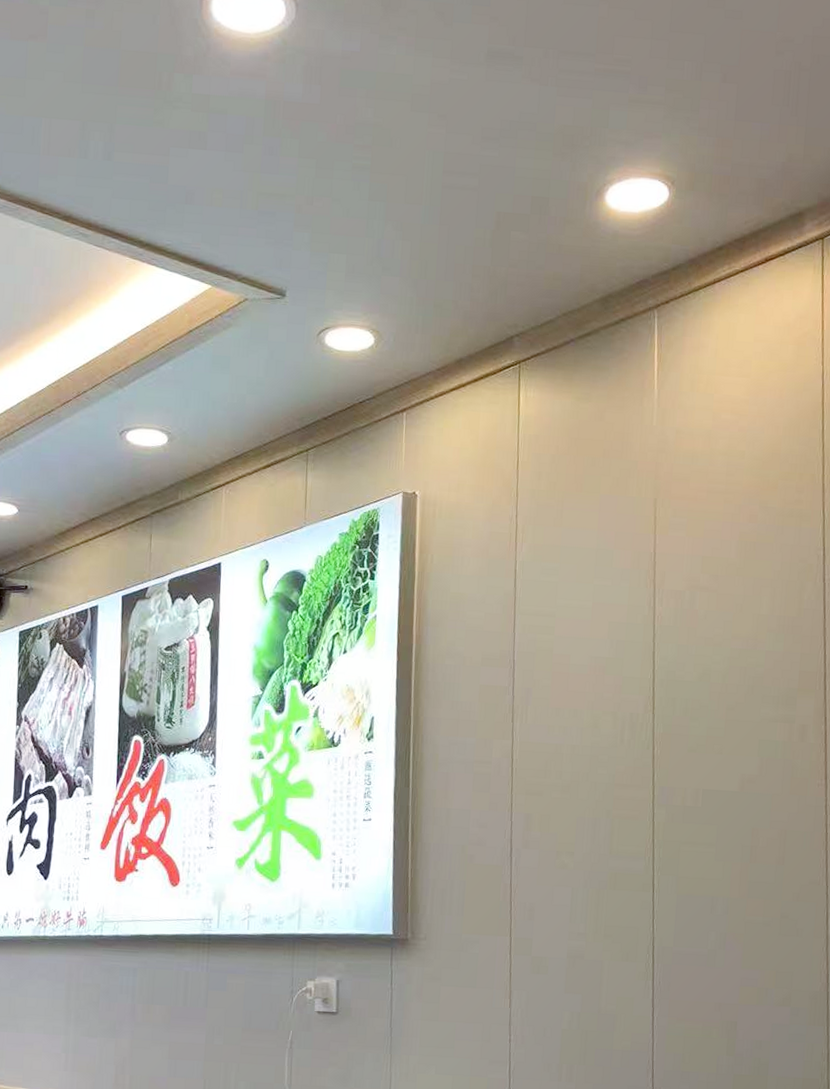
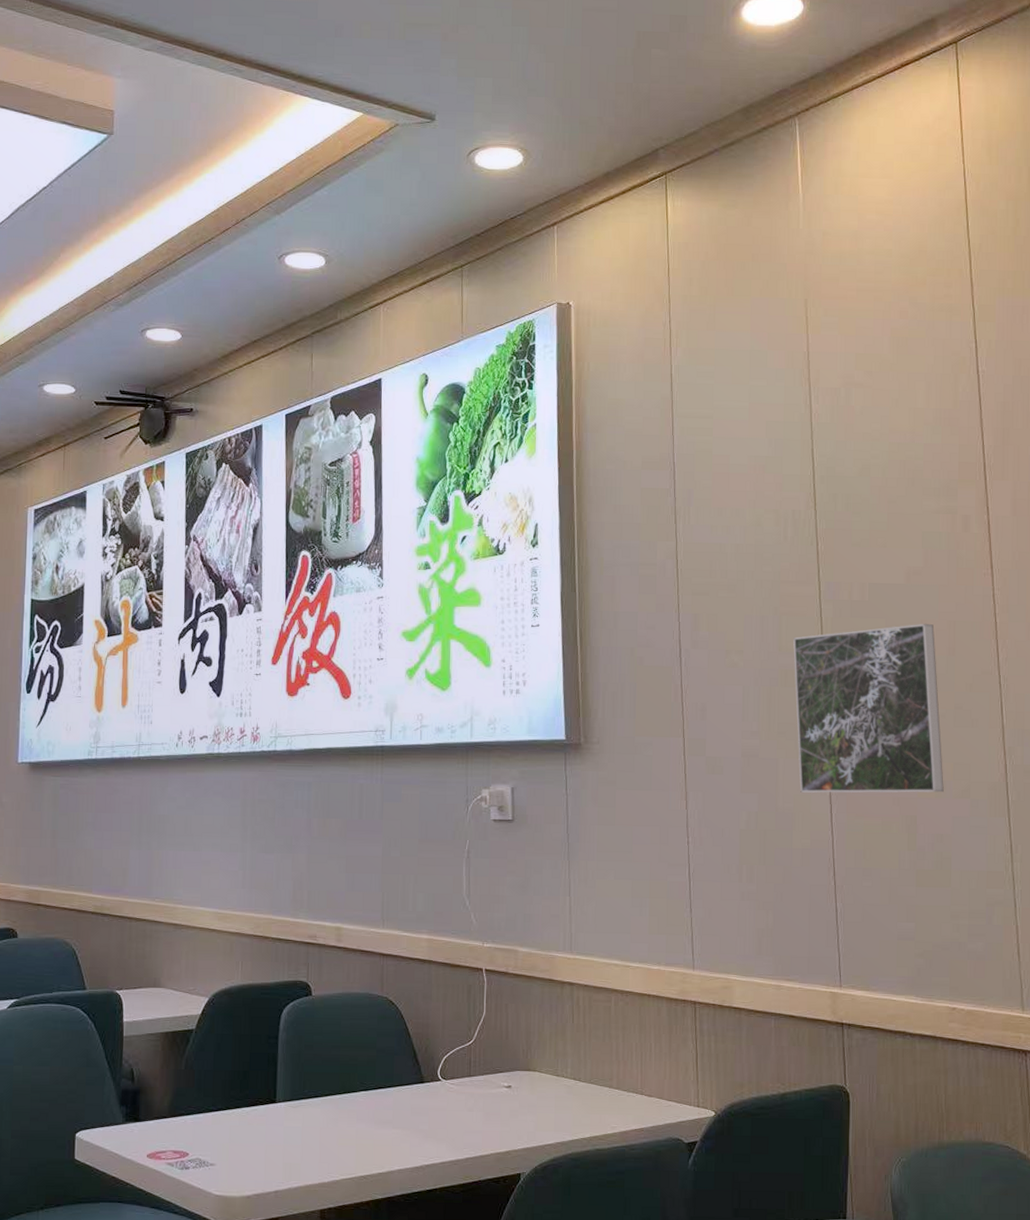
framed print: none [623,831,766,1000] -> present [793,623,944,793]

